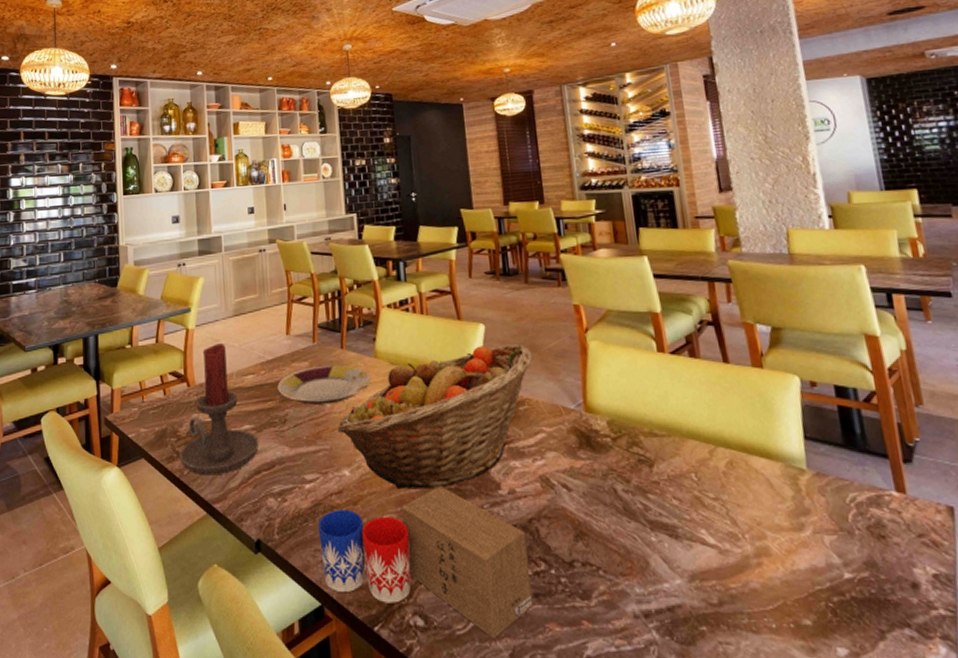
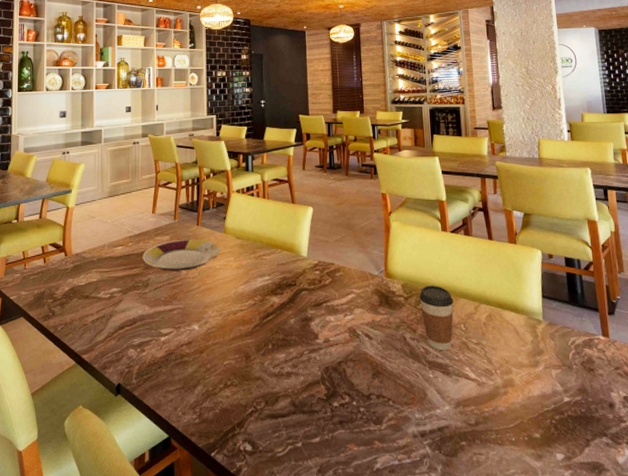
candle holder: present [180,343,259,476] -> none [55,220,124,331]
drinking glass: present [318,486,534,639] -> none [170,337,338,458]
fruit basket: present [337,344,533,490] -> none [190,223,348,340]
coffee cup: none [631,422,681,508] -> present [419,285,454,351]

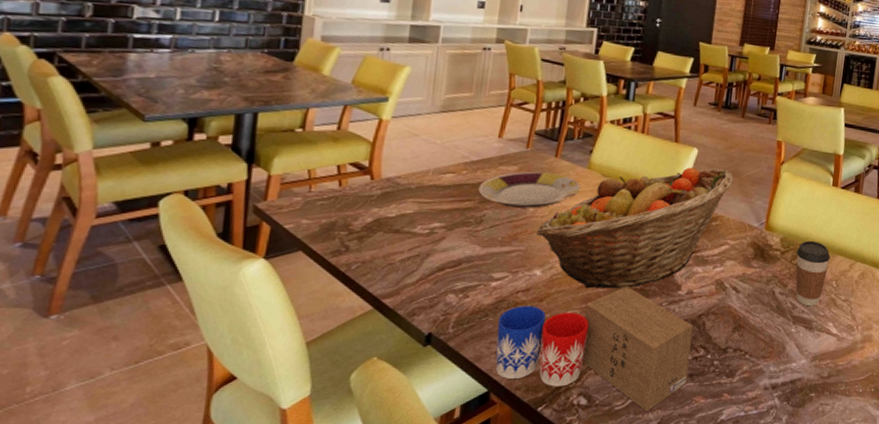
drinking glass: none [170,337,338,458] -> present [495,286,694,411]
fruit basket: none [190,223,348,340] -> present [536,167,734,289]

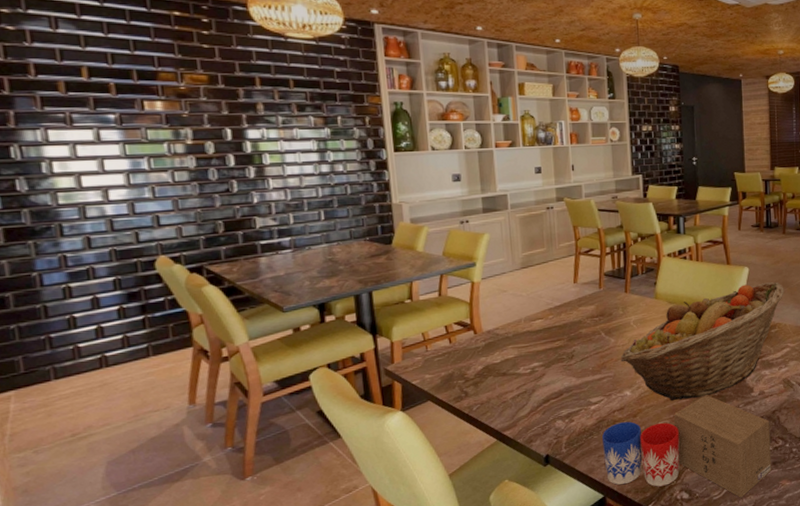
plate: present [478,171,581,208] -> none [565,307,652,341]

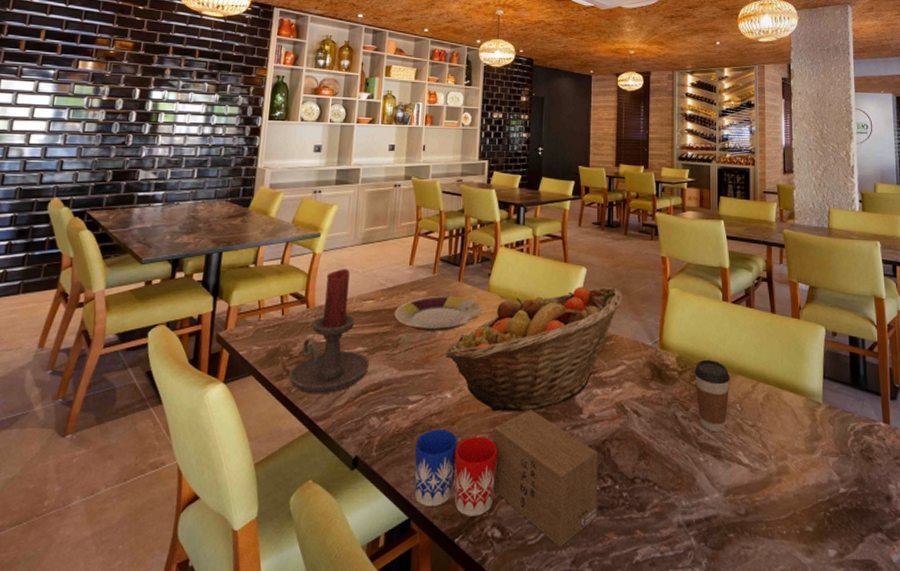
candle holder: none [468,293,548,409] -> present [289,269,370,394]
plate: none [565,307,652,341] -> present [394,295,482,331]

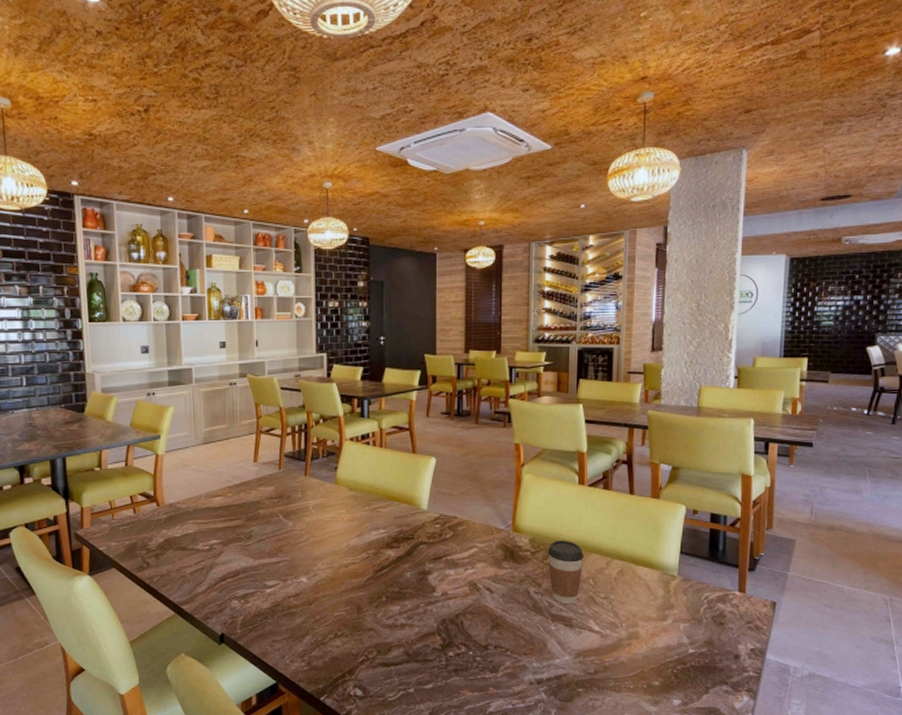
candle holder: present [289,269,370,394] -> none [149,468,225,582]
plate: present [394,295,482,331] -> none [244,489,331,523]
drinking glass: present [414,410,599,548] -> none [277,590,452,703]
fruit basket: present [445,286,623,412] -> none [297,475,474,593]

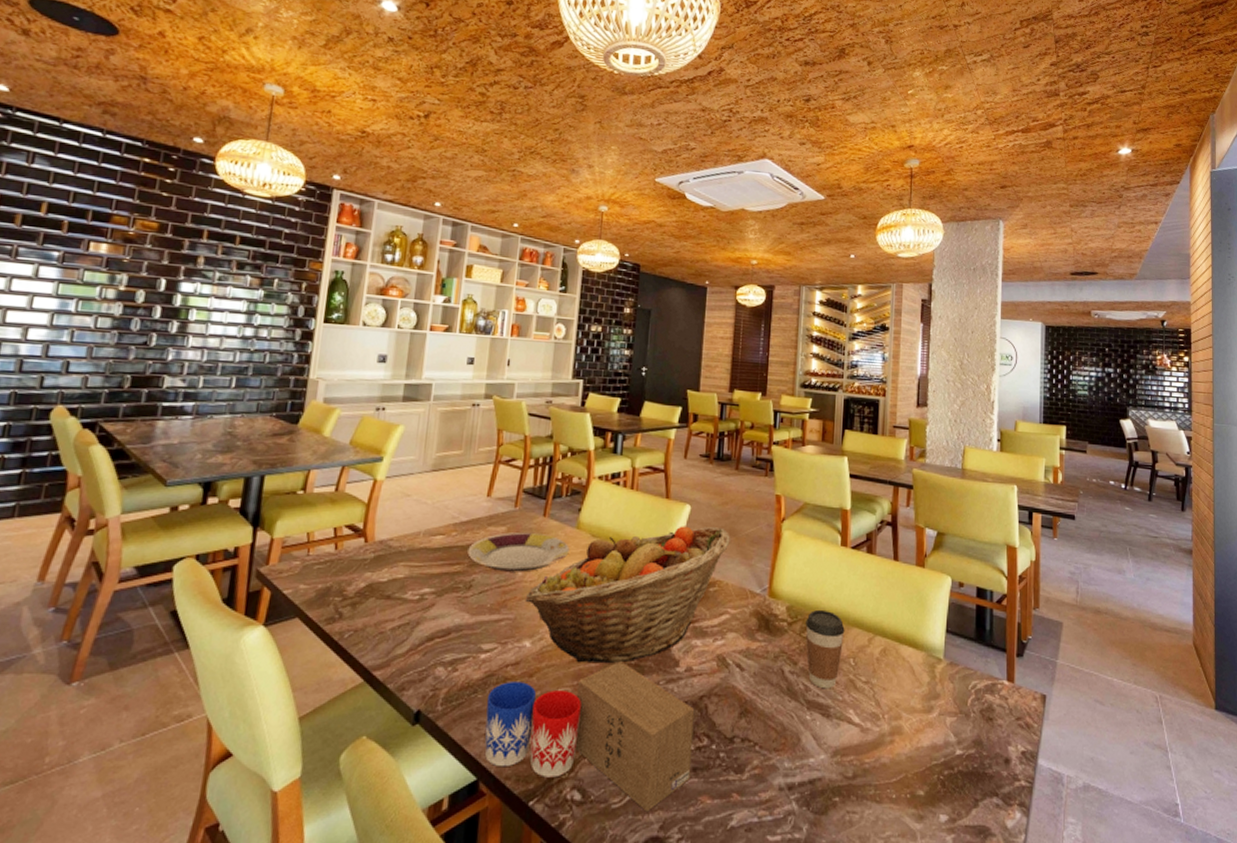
plate: none [244,489,331,523] -> present [467,532,570,572]
drinking glass: none [277,590,452,703] -> present [484,661,695,812]
fruit basket: none [297,475,474,593] -> present [525,526,730,664]

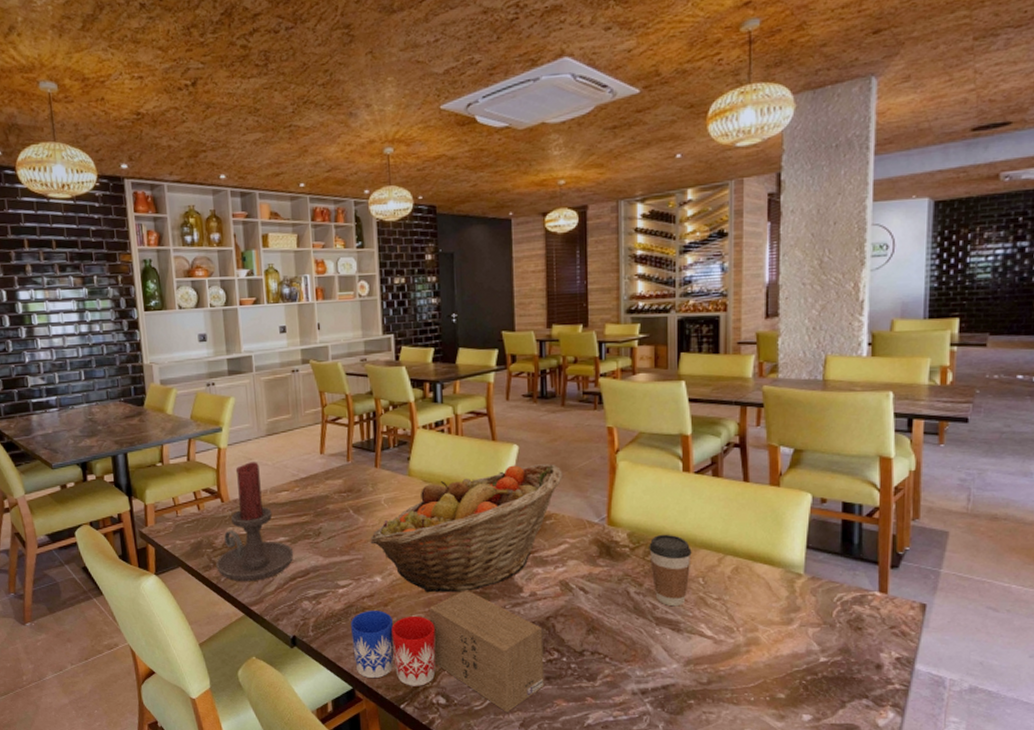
candle holder: none [342,499,438,640] -> present [216,462,294,582]
plate: present [467,532,570,572] -> none [311,482,404,519]

